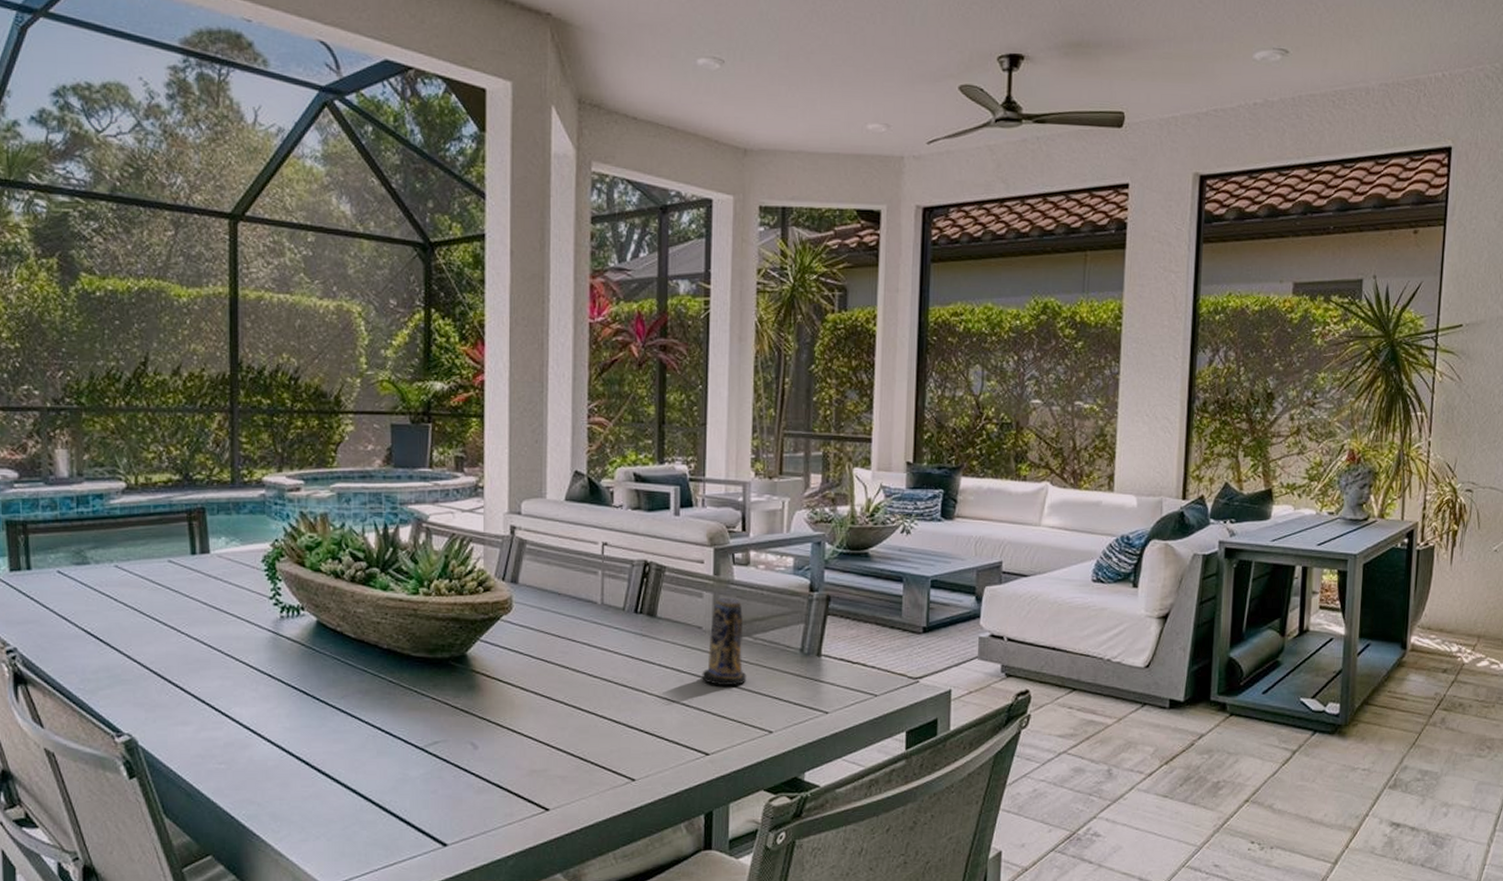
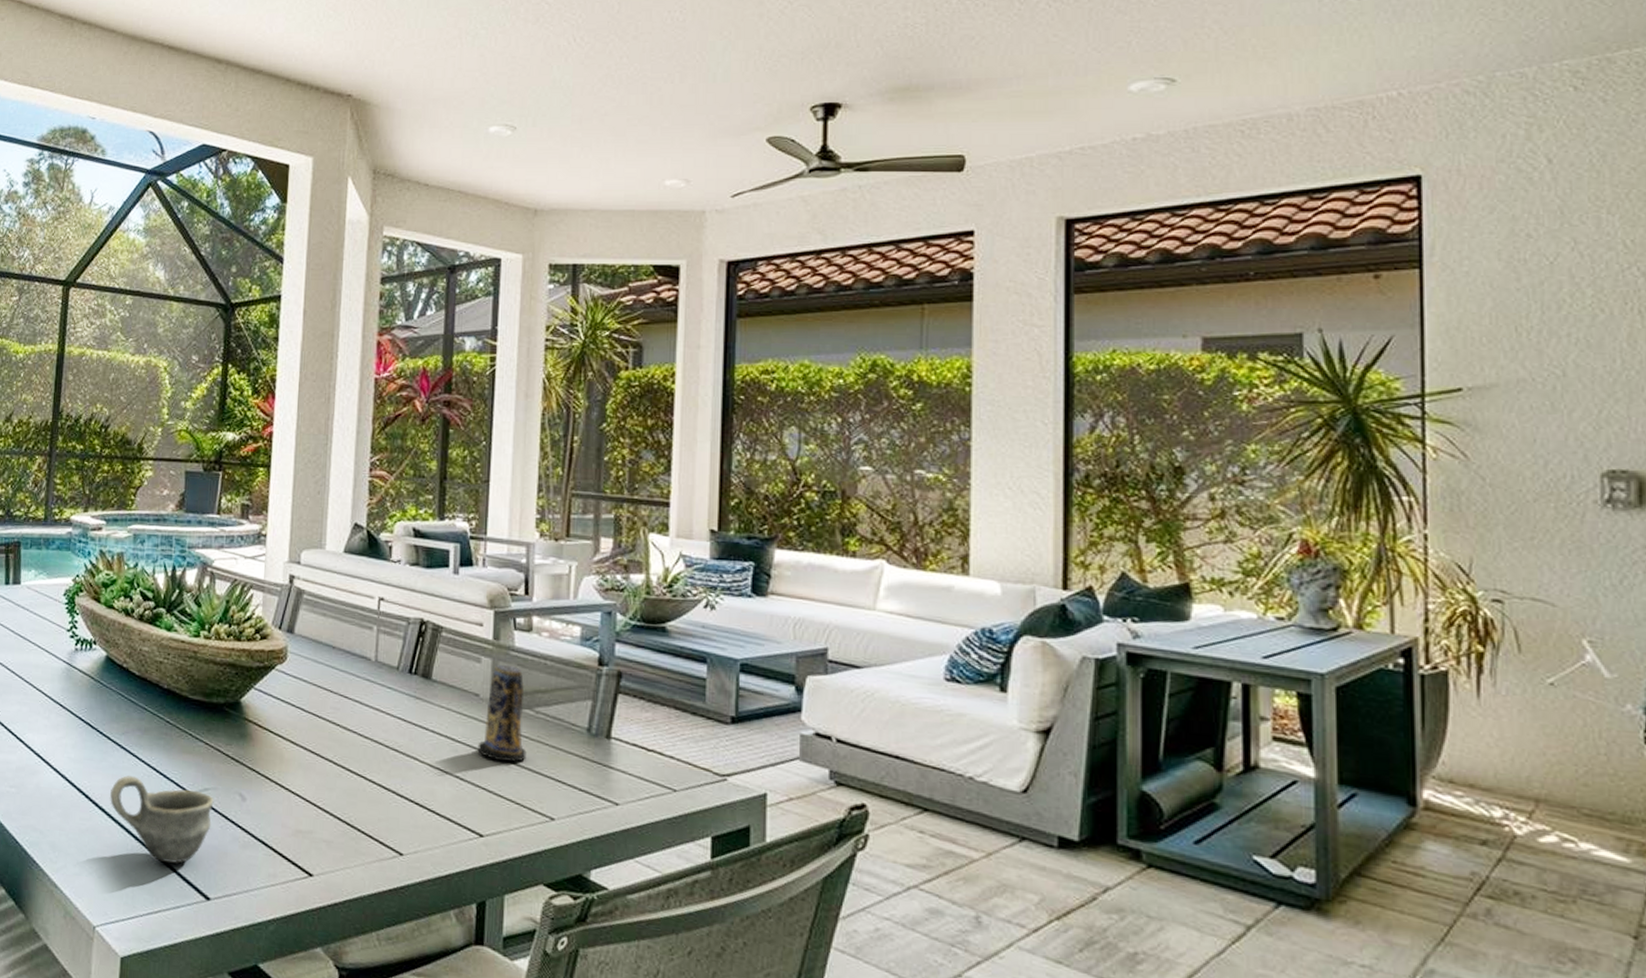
cup: none [333,737,445,816] -> present [110,774,214,863]

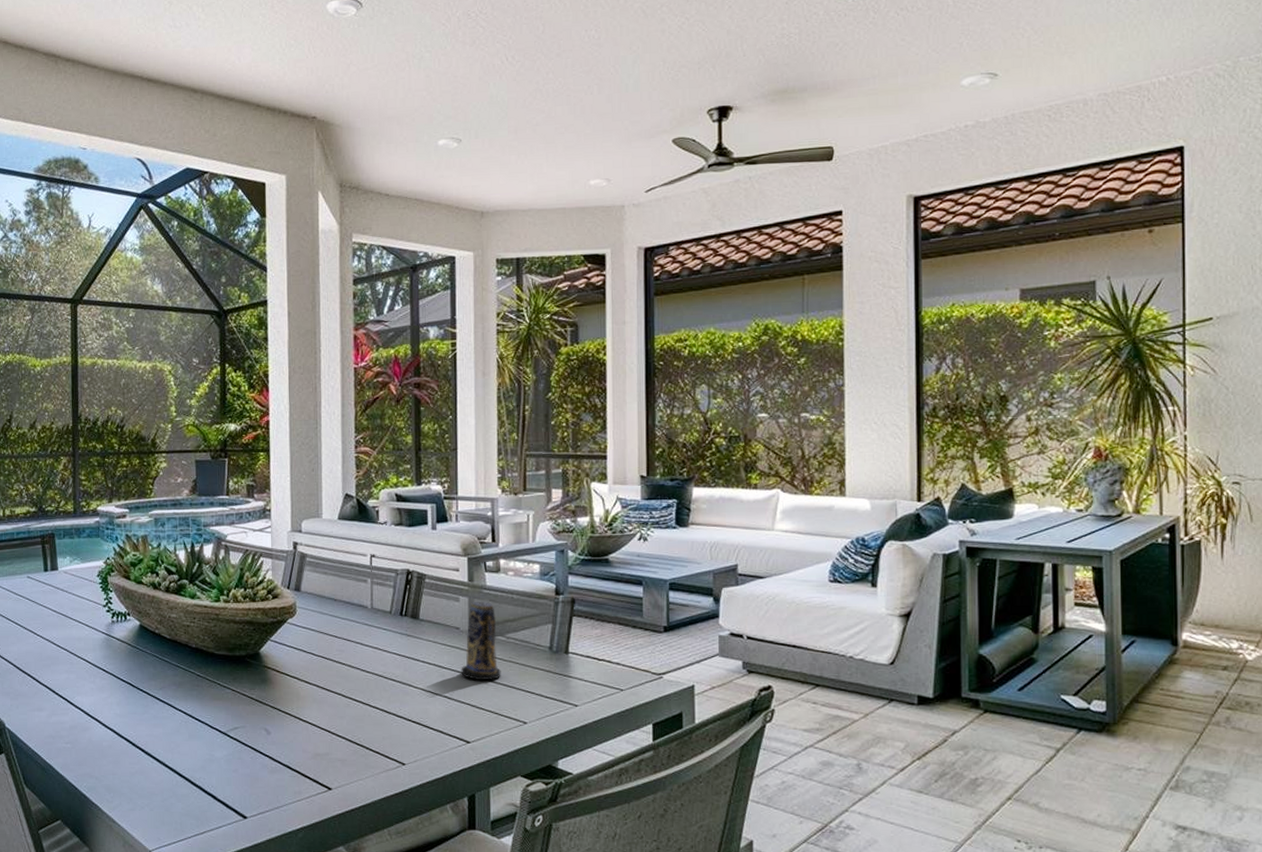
cup: present [110,774,214,863] -> none [154,722,244,791]

